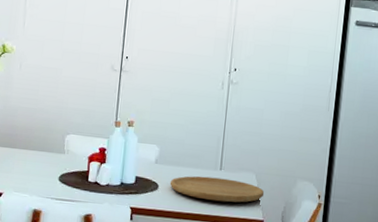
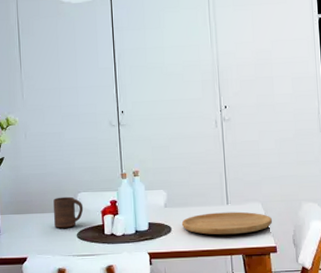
cup: none [37,135,70,169] -> present [53,196,84,228]

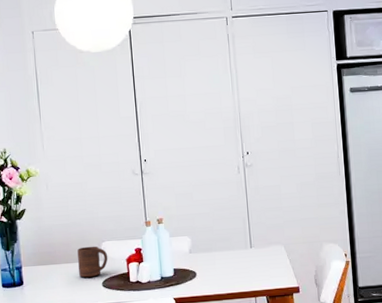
cutting board: present [181,211,273,235] -> none [206,254,295,278]

